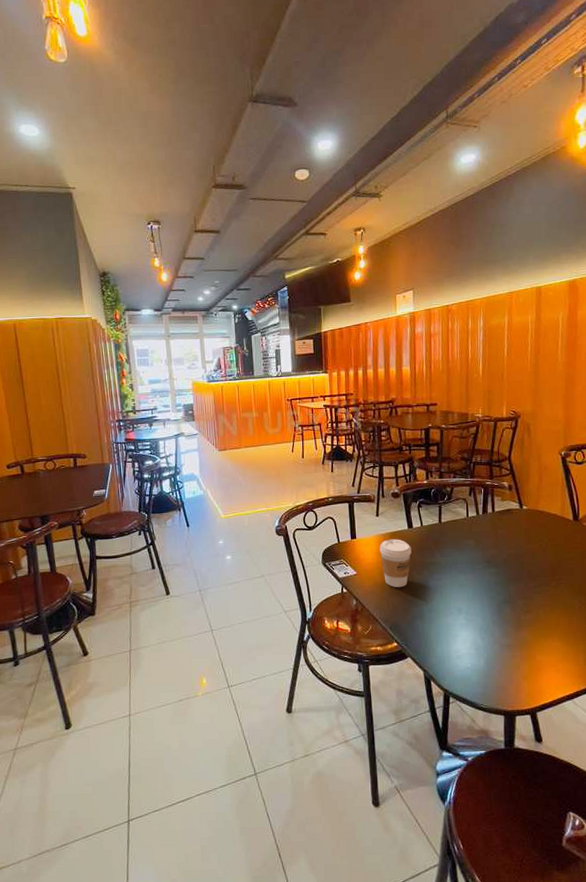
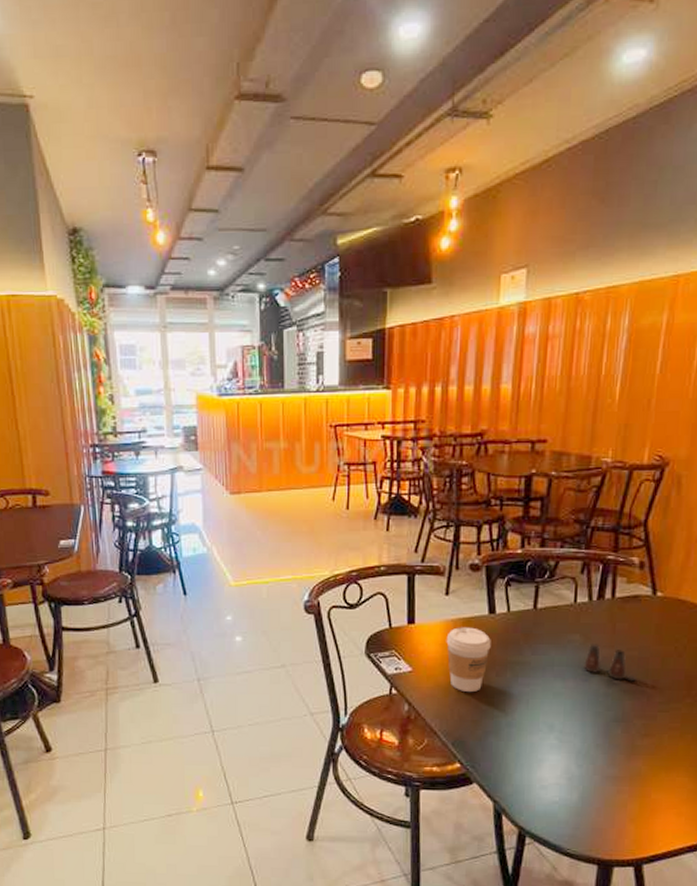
salt shaker: none [478,546,516,573] -> present [583,644,636,682]

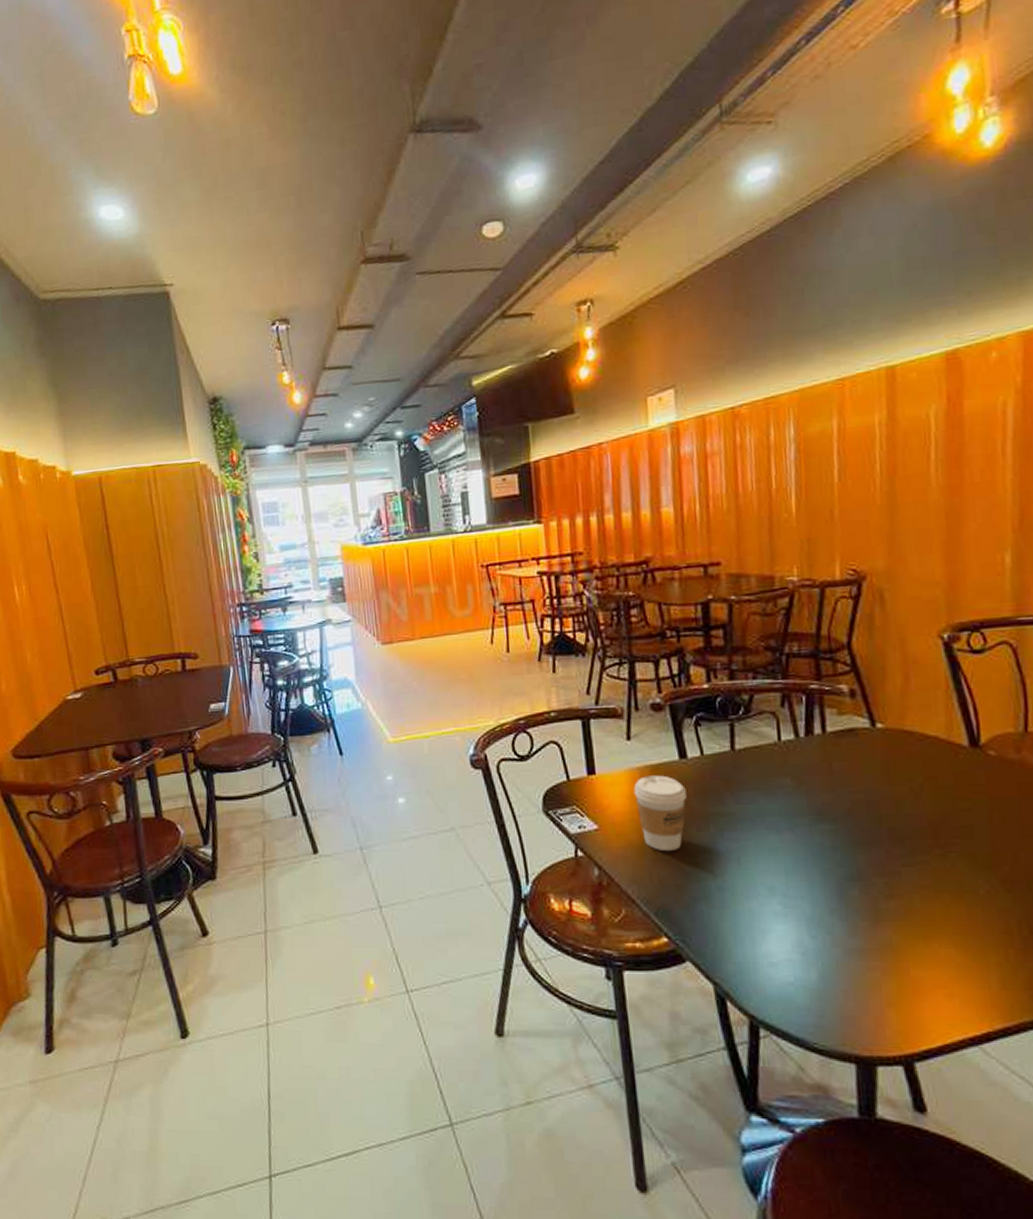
salt shaker: present [583,644,636,682] -> none [800,788,868,831]

